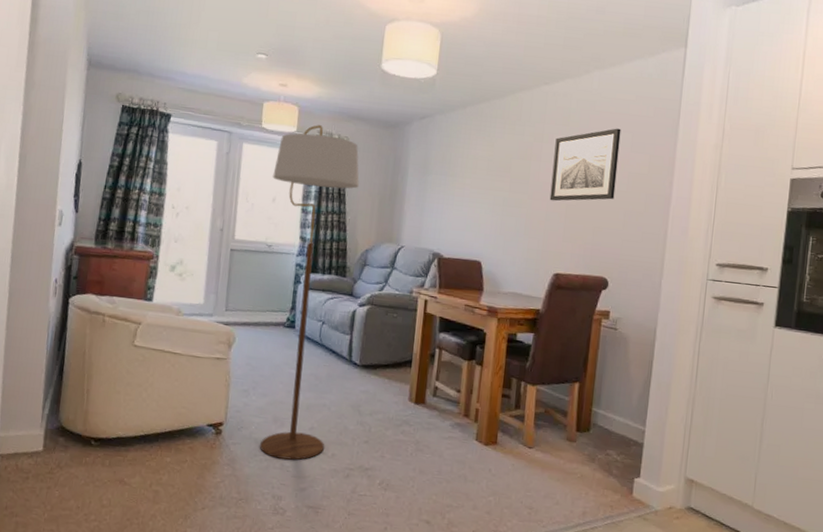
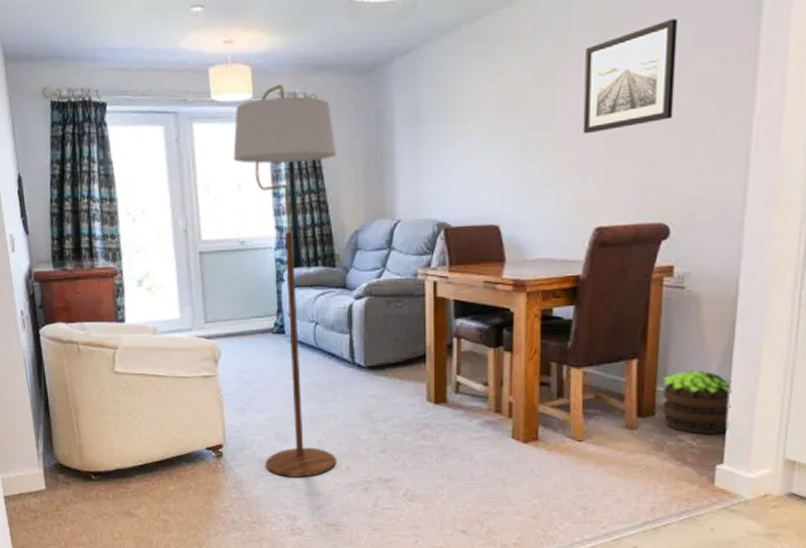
potted plant: none [595,396,649,453] -> present [661,370,733,436]

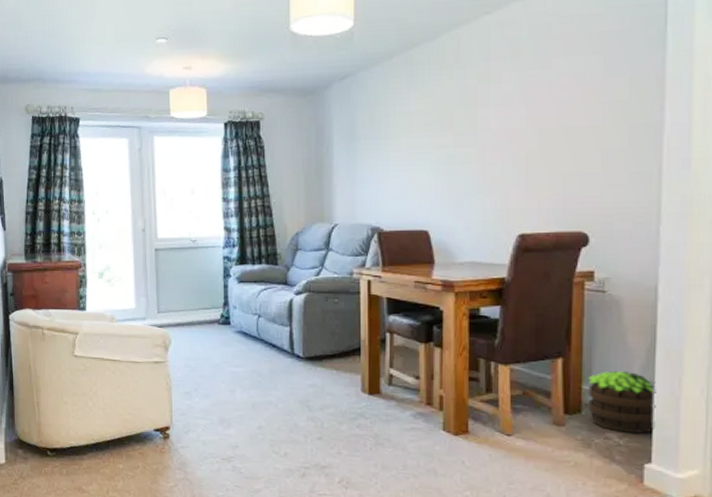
floor lamp: present [233,85,337,477] -> none [188,104,280,461]
wall art: present [583,18,678,134] -> none [504,51,589,151]

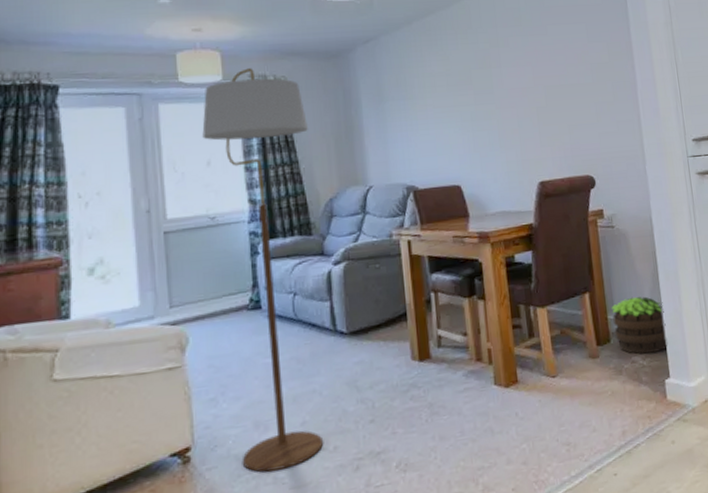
floor lamp: none [188,104,280,461] -> present [202,68,324,472]

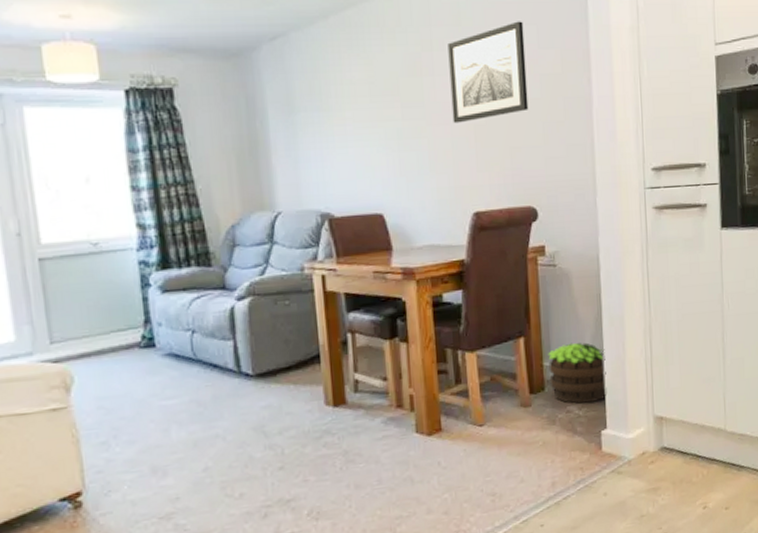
floor lamp: present [202,68,324,472] -> none [78,67,229,518]
wall art: none [511,21,583,107] -> present [448,21,529,124]

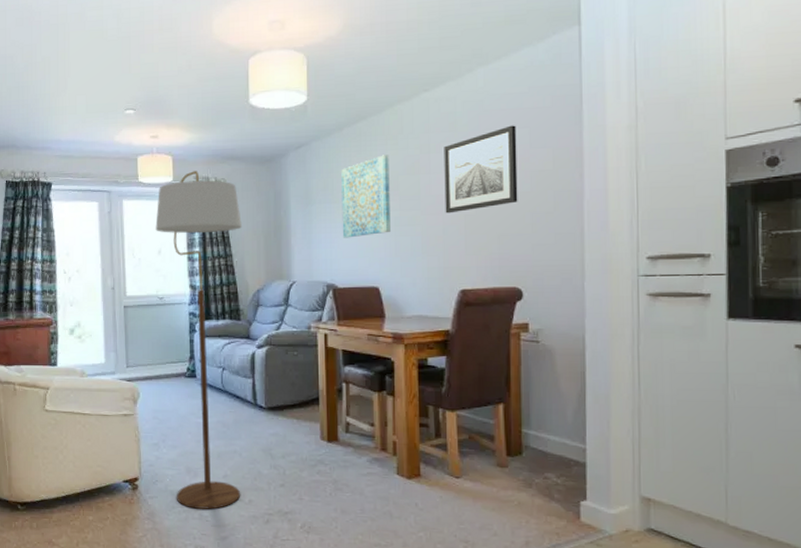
floor lamp: none [78,67,229,518] -> present [155,171,242,509]
wall art: none [329,51,393,155] -> present [341,154,390,238]
potted plant: present [548,342,608,404] -> none [527,414,589,474]

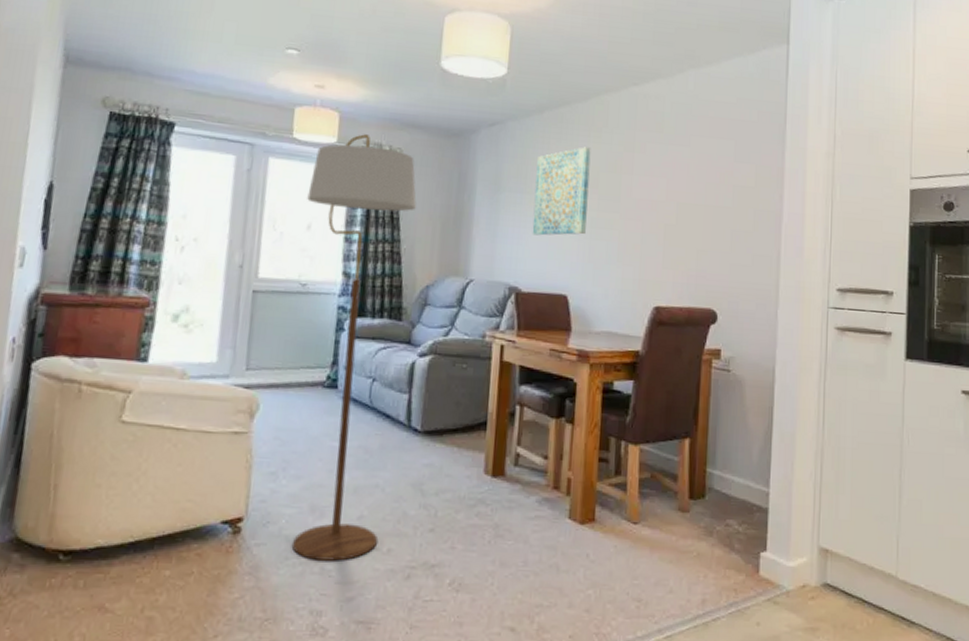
wall art: present [444,125,518,214] -> none [645,135,723,221]

